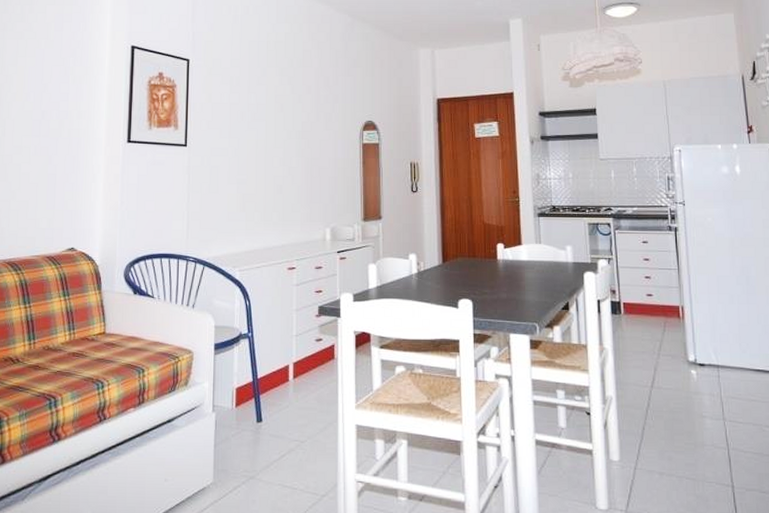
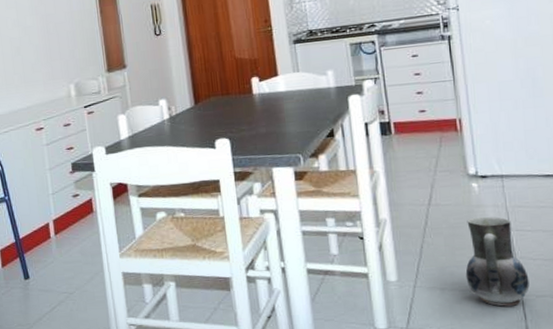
ceramic jug: none [682,404,740,497] -> present [465,216,530,307]

